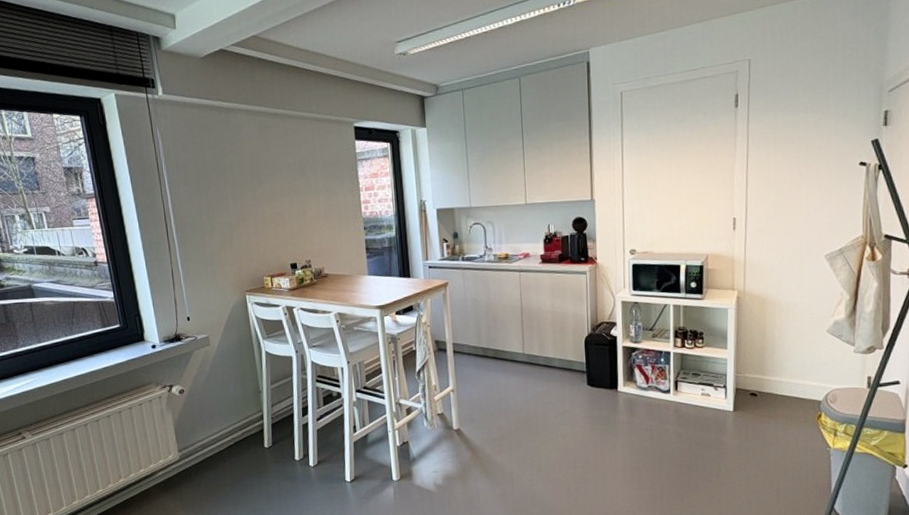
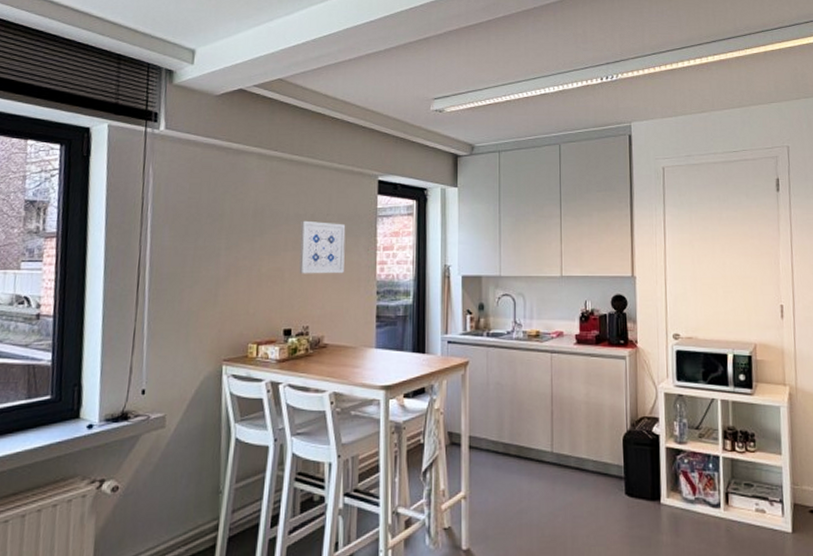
wall art: none [291,168,334,216] -> present [299,220,346,274]

